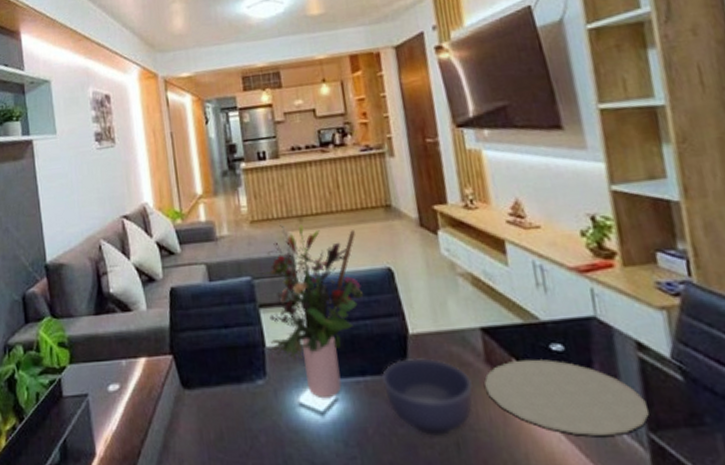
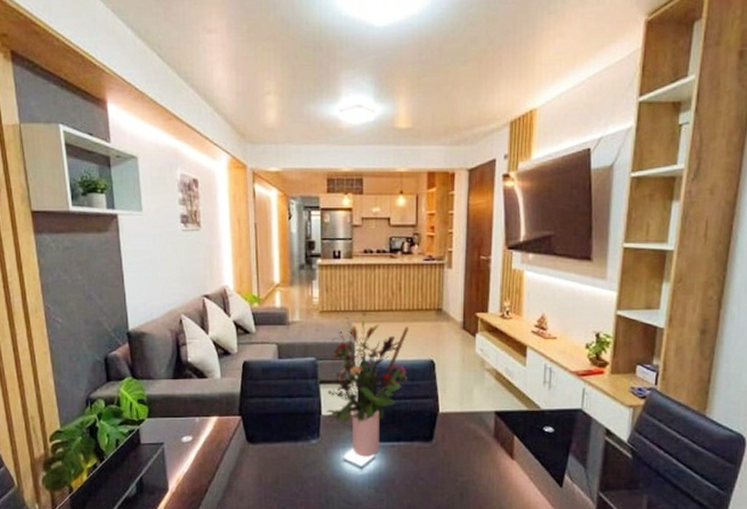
bowl: present [382,357,474,436] -> none [412,430,480,487]
placemat: present [483,359,649,437] -> none [489,436,602,494]

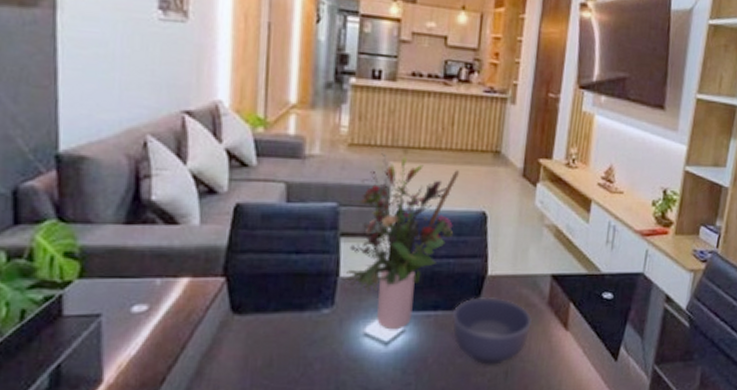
bowl: none [412,430,480,487] -> present [451,296,532,365]

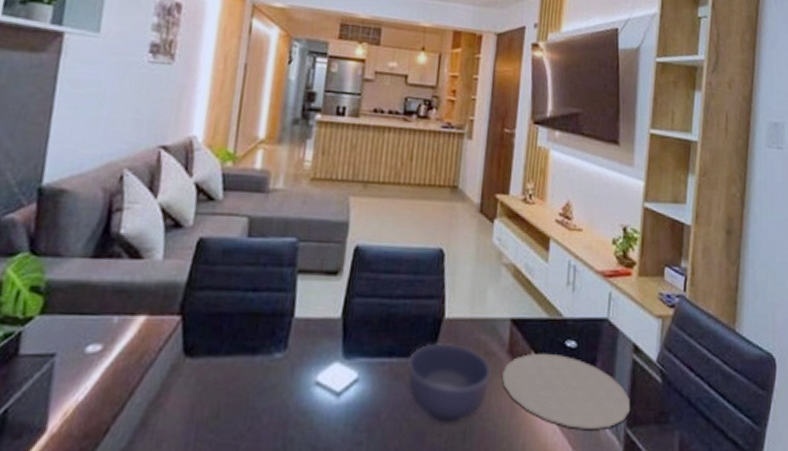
bouquet: present [344,148,459,328] -> none [298,183,417,377]
placemat: none [541,304,659,368] -> present [501,353,630,431]

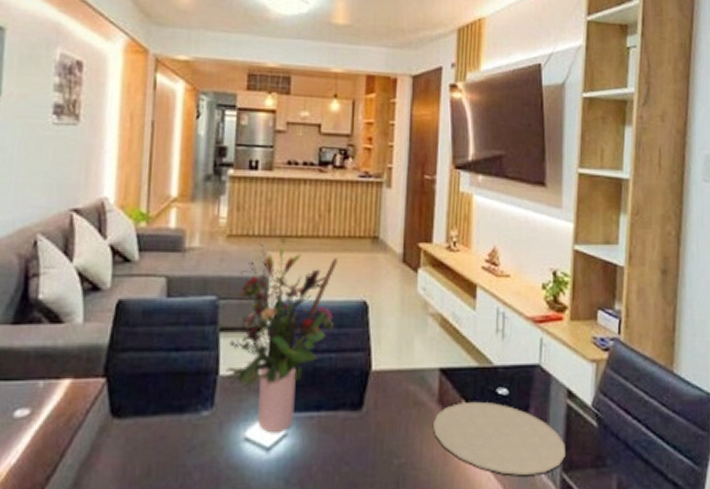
bouquet: none [298,183,417,377] -> present [224,238,337,432]
bowl: present [407,342,491,423] -> none [335,394,421,474]

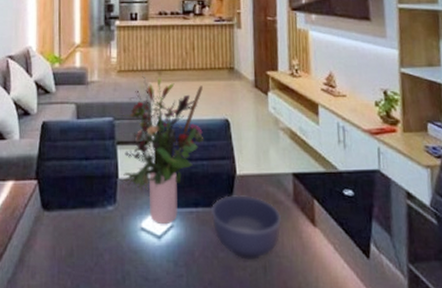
bowl: none [335,394,421,474] -> present [211,194,281,260]
placemat: present [432,401,565,477] -> none [290,201,410,266]

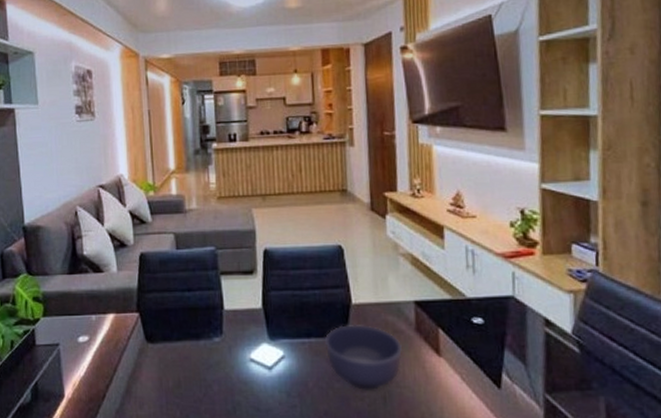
bouquet: present [122,72,203,224] -> none [226,198,314,355]

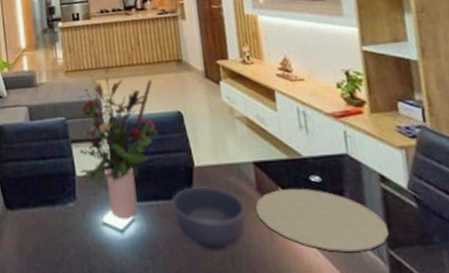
bouquet: none [226,198,314,355] -> present [75,71,157,218]
placemat: none [412,329,547,396] -> present [255,188,389,253]

